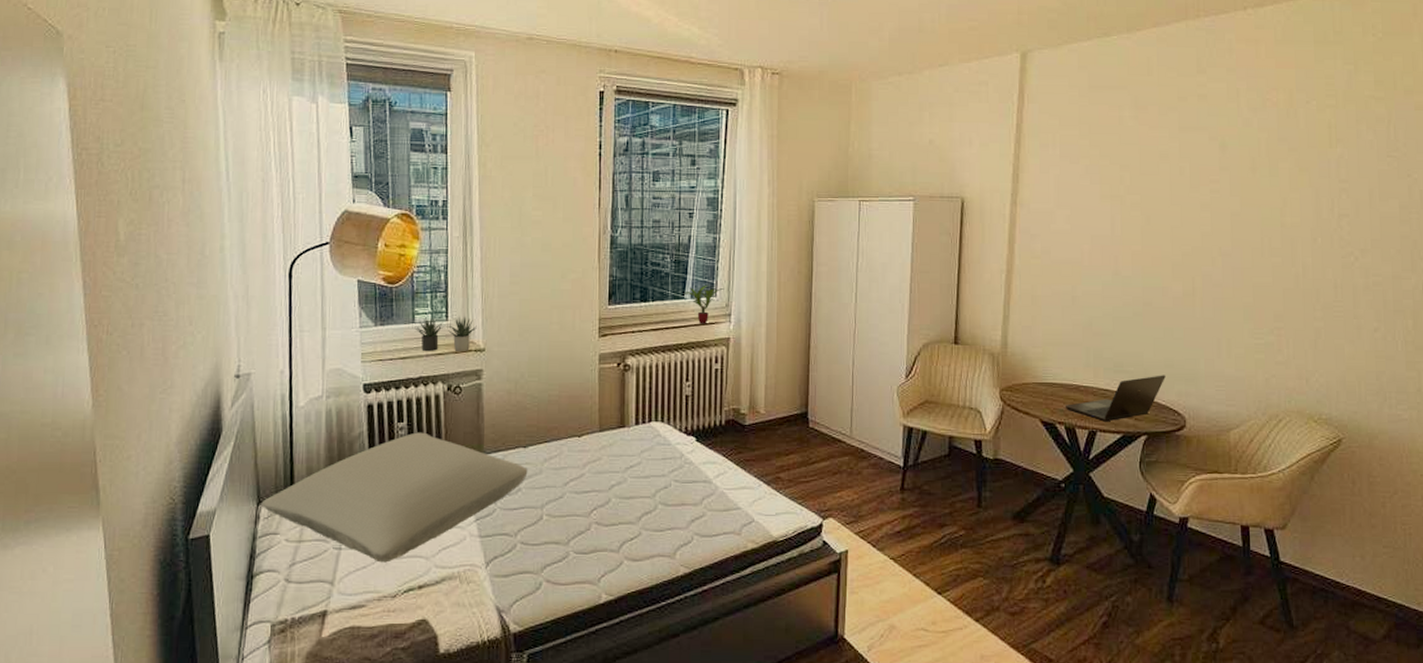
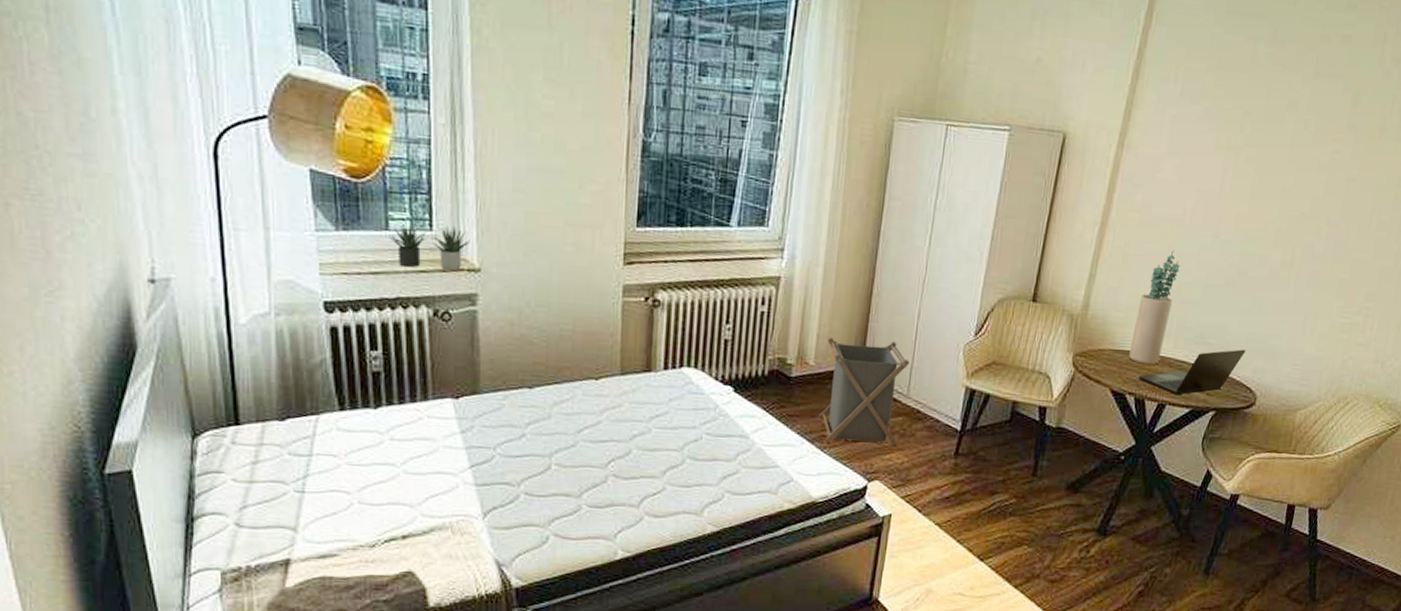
pillow: present [261,432,528,563] -> none [197,363,534,509]
potted plant: present [683,284,724,324] -> none [728,211,778,259]
laundry basket: none [772,387,849,485] -> present [818,337,910,447]
vase: none [1052,289,1087,394] -> present [1129,250,1180,365]

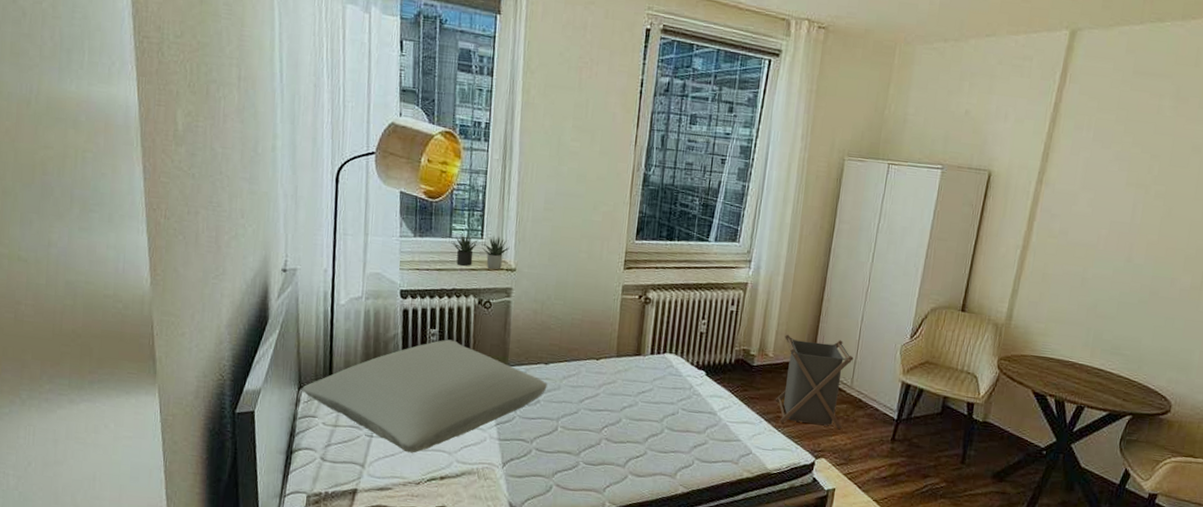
pillow: none [197,363,534,509] -> present [302,339,548,453]
vase: present [1129,250,1180,365] -> none [1049,271,1096,371]
laptop: present [1139,349,1246,395] -> none [1059,361,1160,399]

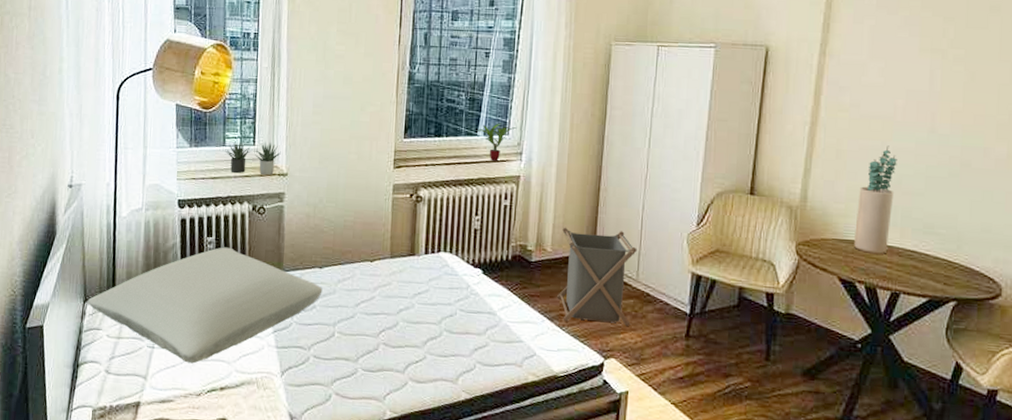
potted plant: none [708,230,748,268] -> present [476,123,517,161]
vase: none [1049,271,1096,371] -> present [854,145,897,254]

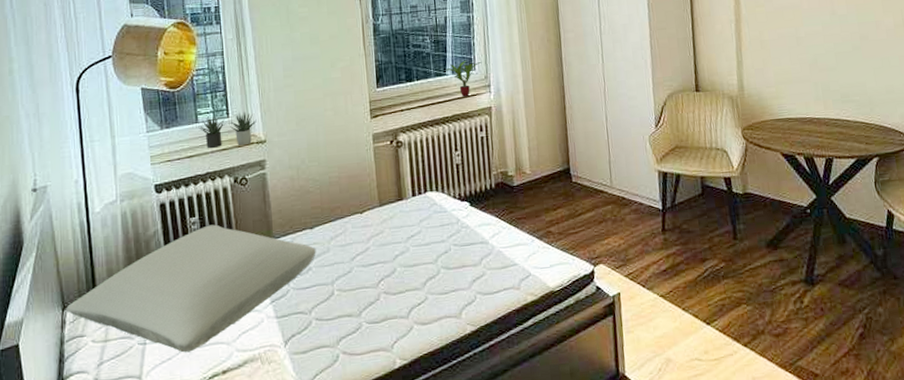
laundry basket: present [556,227,637,327] -> none [537,143,612,238]
vase: present [854,145,897,254] -> none [784,31,816,128]

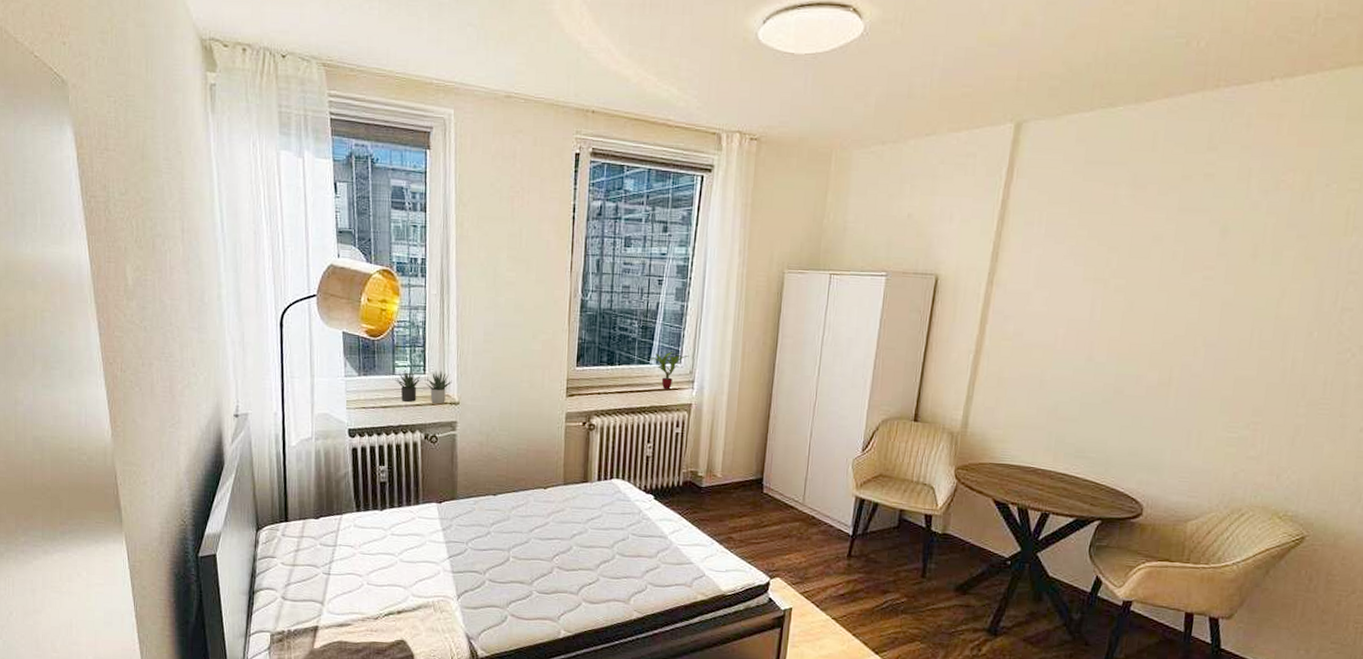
pillow: present [66,224,316,353] -> none [260,475,497,589]

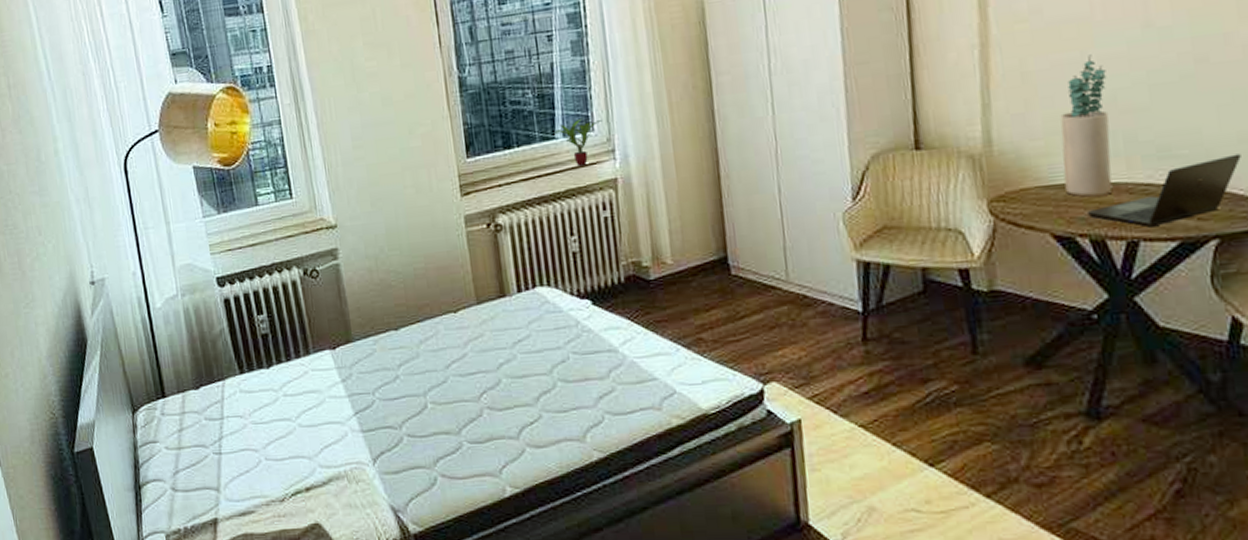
succulent plant: present [395,370,452,405] -> none [259,191,325,236]
vase: none [1009,373,1055,477] -> present [1060,54,1113,197]
laptop: none [1021,462,1128,505] -> present [1088,154,1241,227]

